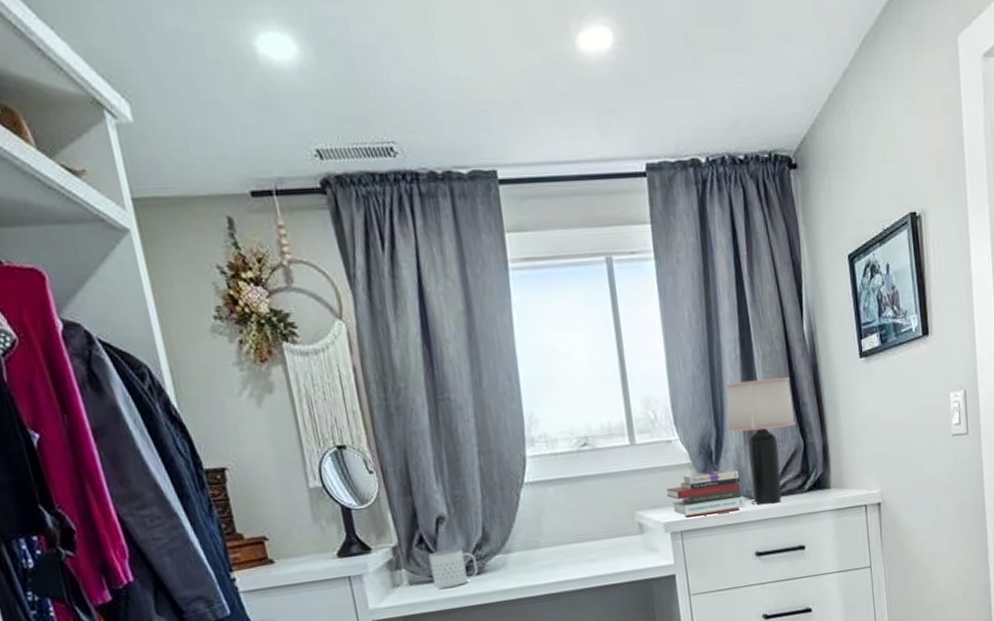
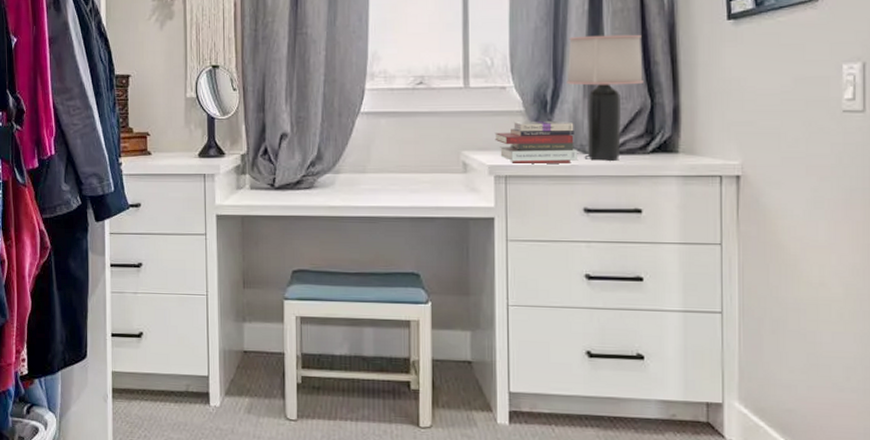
mug: present [428,548,479,589] -> none [269,163,310,196]

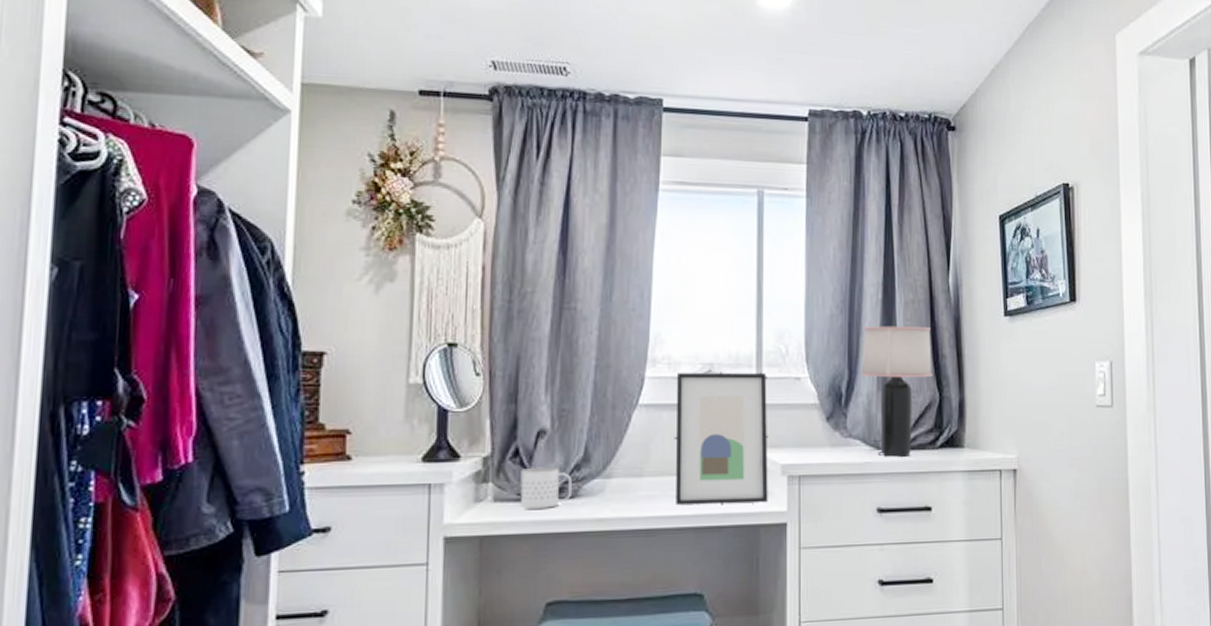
mug: none [269,163,310,196] -> present [520,467,573,509]
picture frame: none [391,83,476,200] -> present [674,372,768,506]
books: present [494,120,577,163] -> none [788,414,871,461]

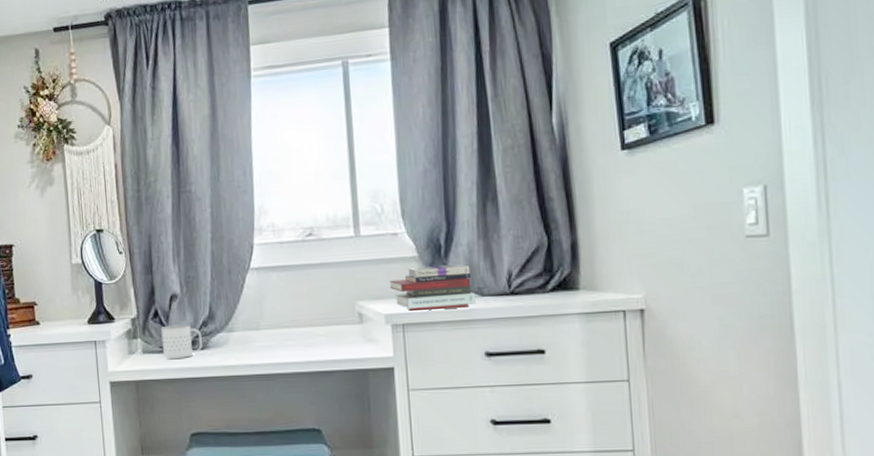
picture frame: present [674,372,768,506] -> none [282,231,374,354]
books: none [788,414,871,461] -> present [389,263,475,311]
table lamp: present [861,325,934,457] -> none [459,170,540,303]

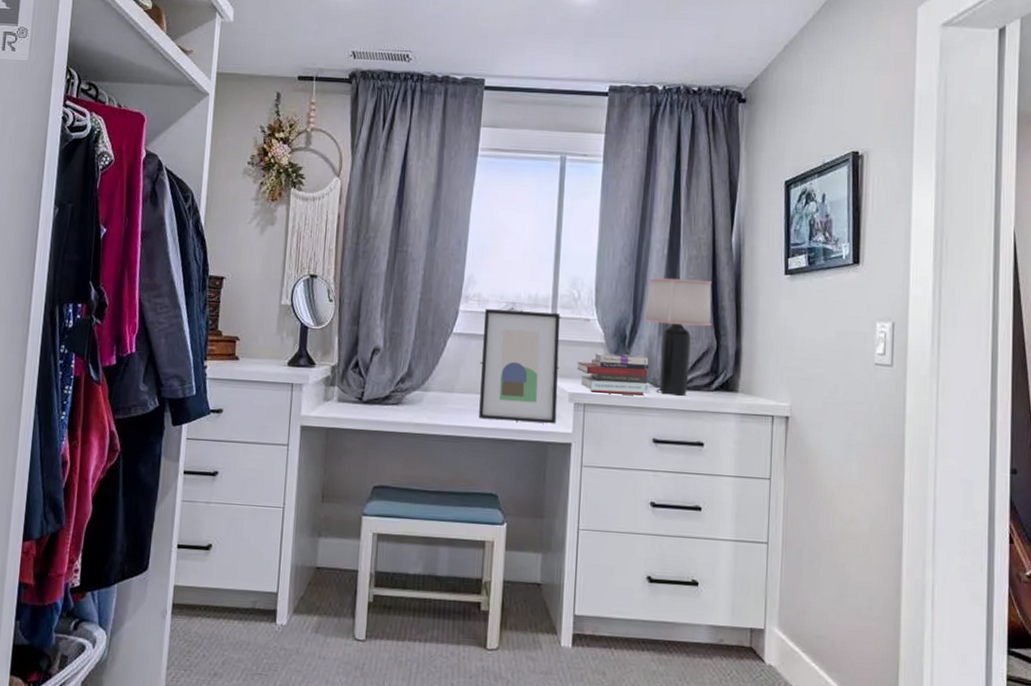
mug: present [161,324,203,359] -> none [357,377,398,411]
picture frame: none [282,231,374,354] -> present [479,309,561,424]
table lamp: none [459,170,540,303] -> present [644,277,712,396]

